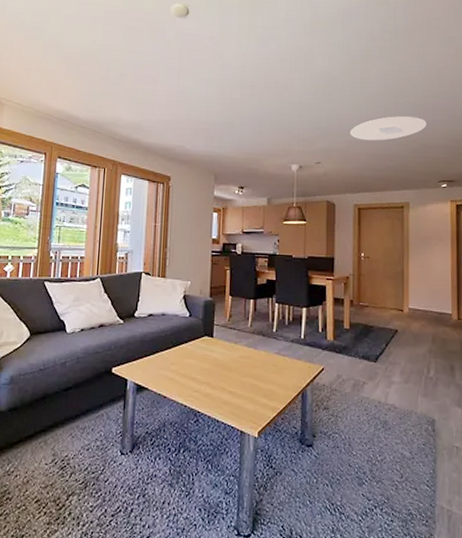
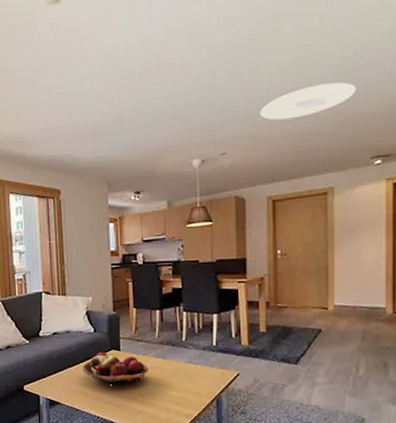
fruit basket: none [174,338,239,374] -> present [82,353,148,386]

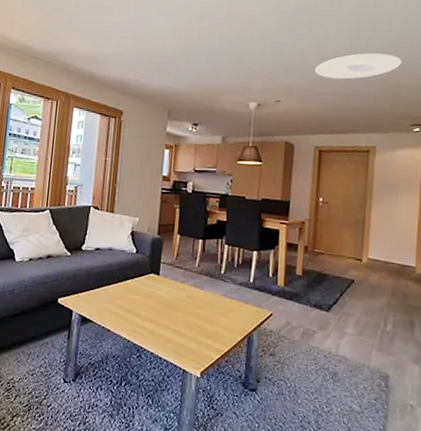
fruit basket: present [82,353,148,386] -> none [119,274,185,311]

